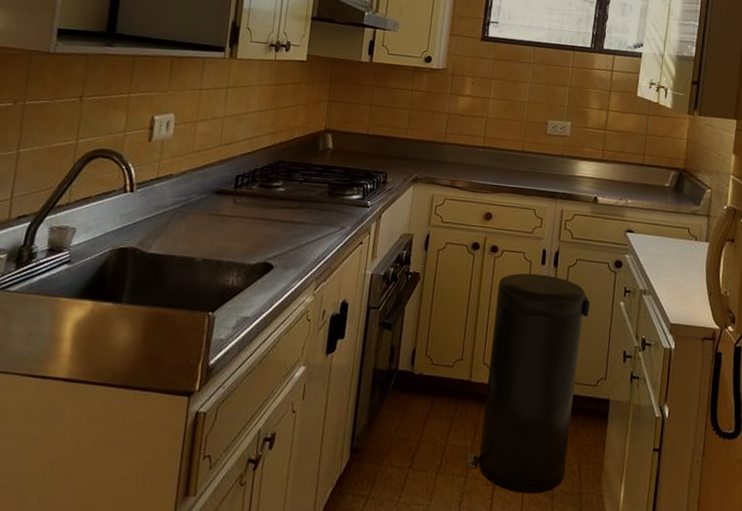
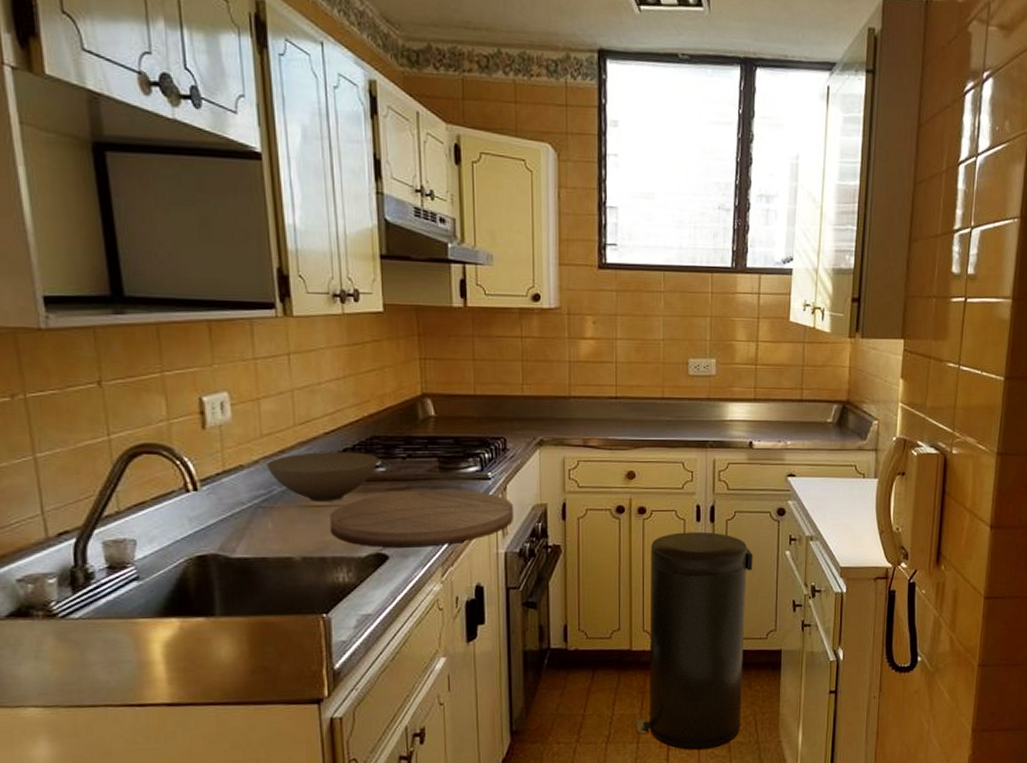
bowl: none [191,169,280,213] -> present [267,452,378,502]
cutting board: none [230,210,385,262] -> present [330,489,515,548]

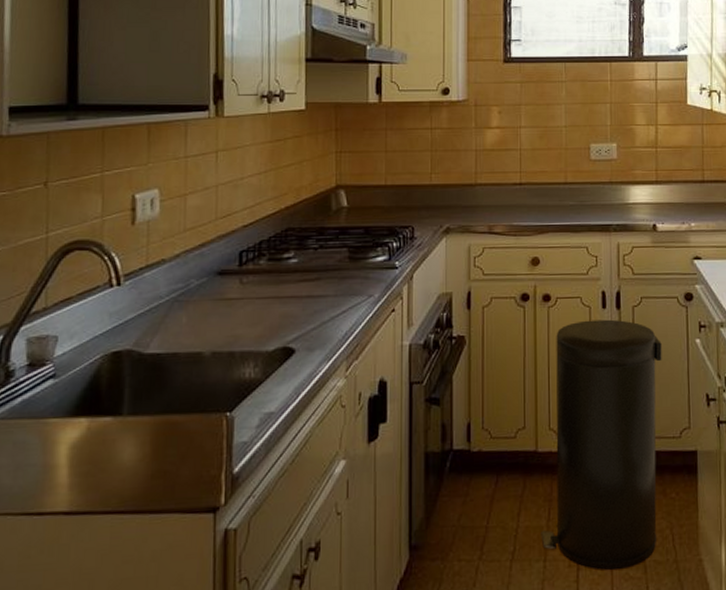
bowl: present [267,452,378,502] -> none [187,244,291,294]
cutting board: present [330,489,515,548] -> none [241,279,420,341]

